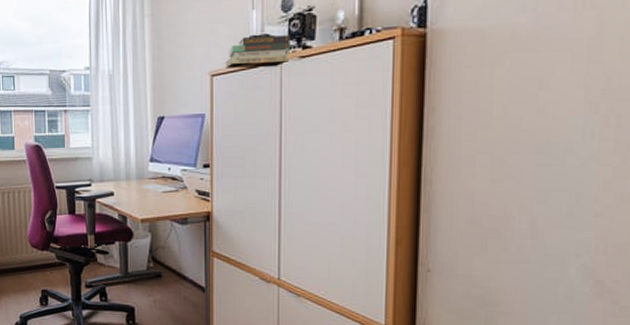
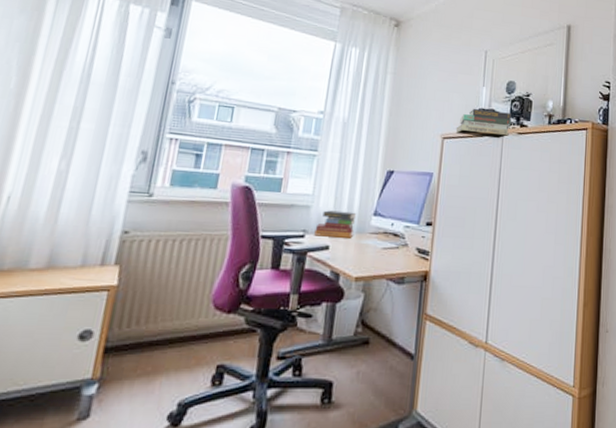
books: none [99,160,134,184] -> present [314,210,357,238]

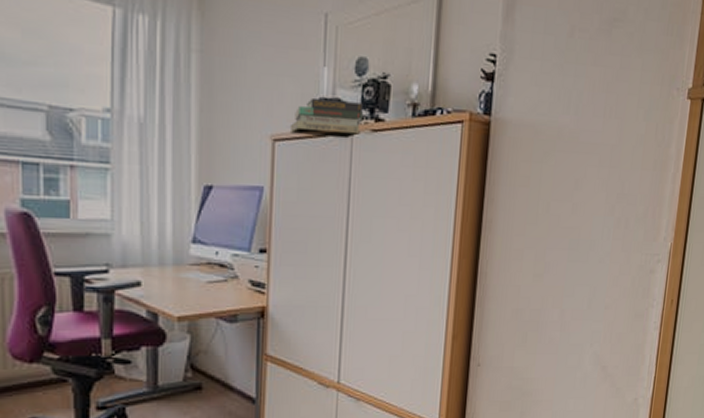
books: present [314,210,357,238] -> none [120,238,171,272]

